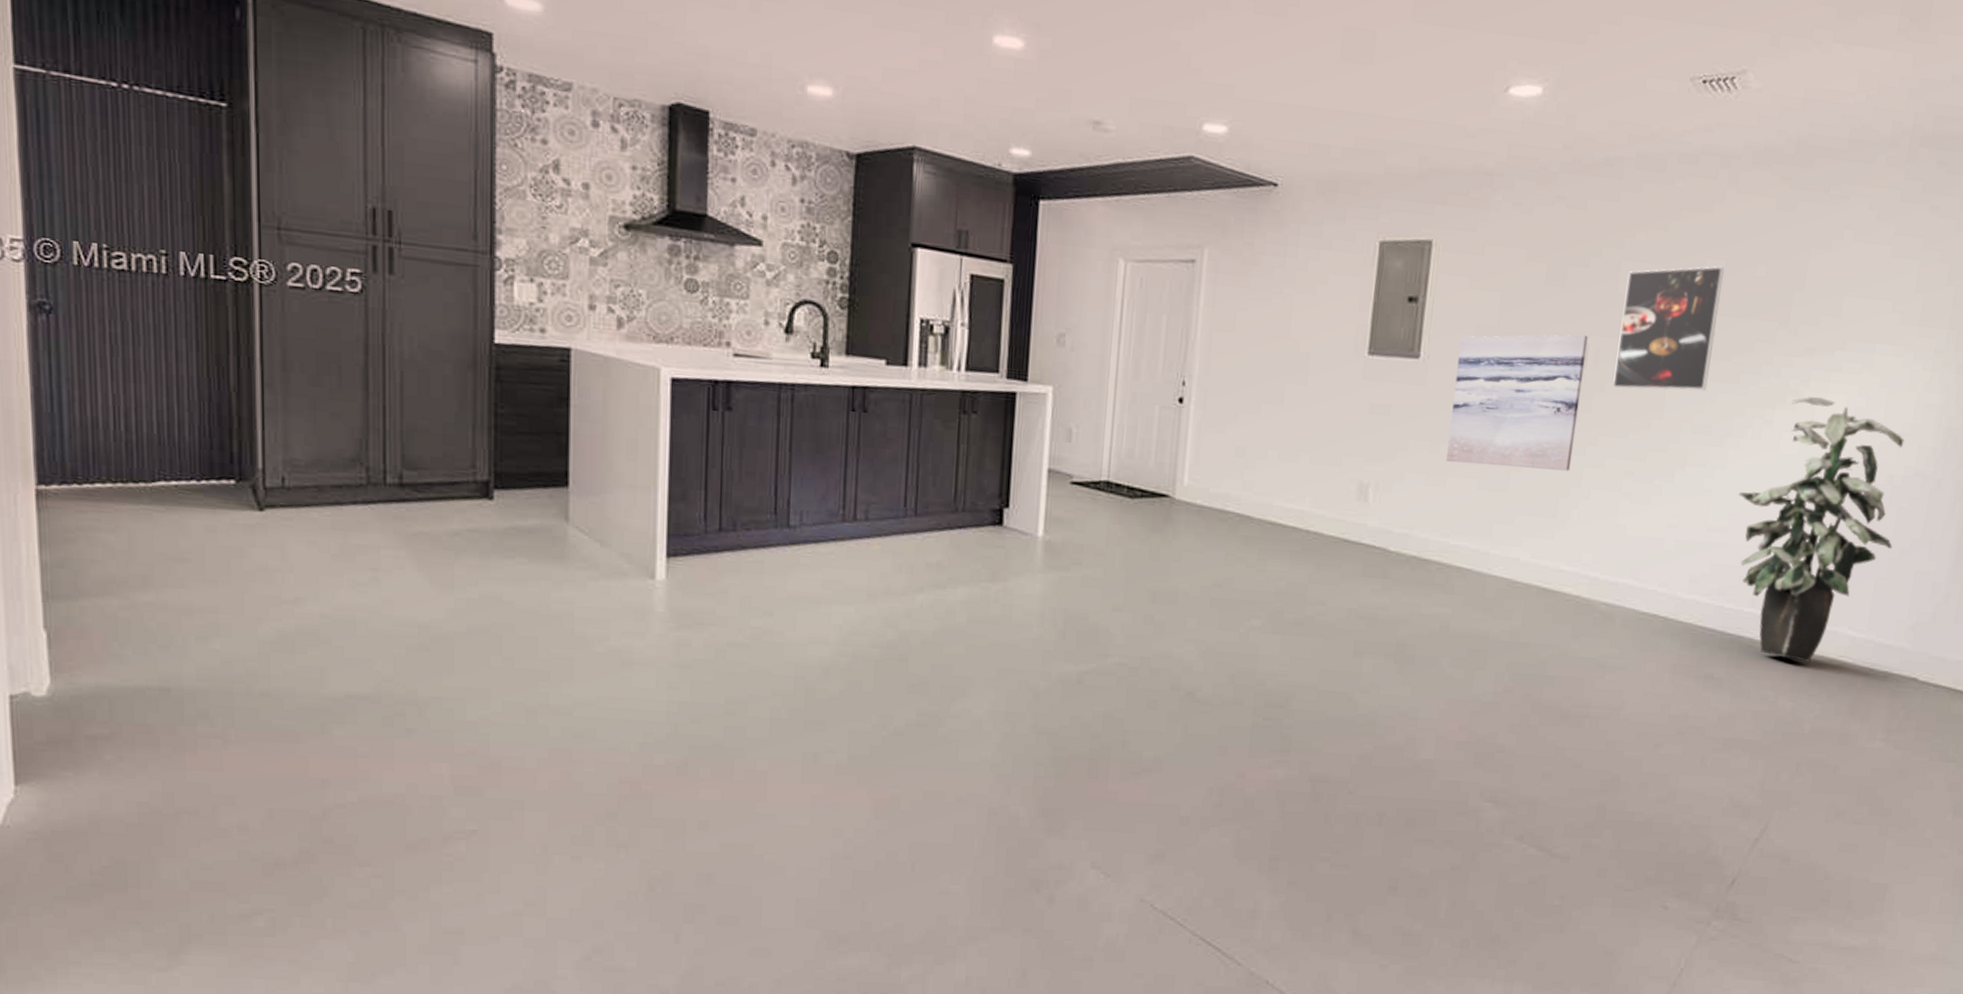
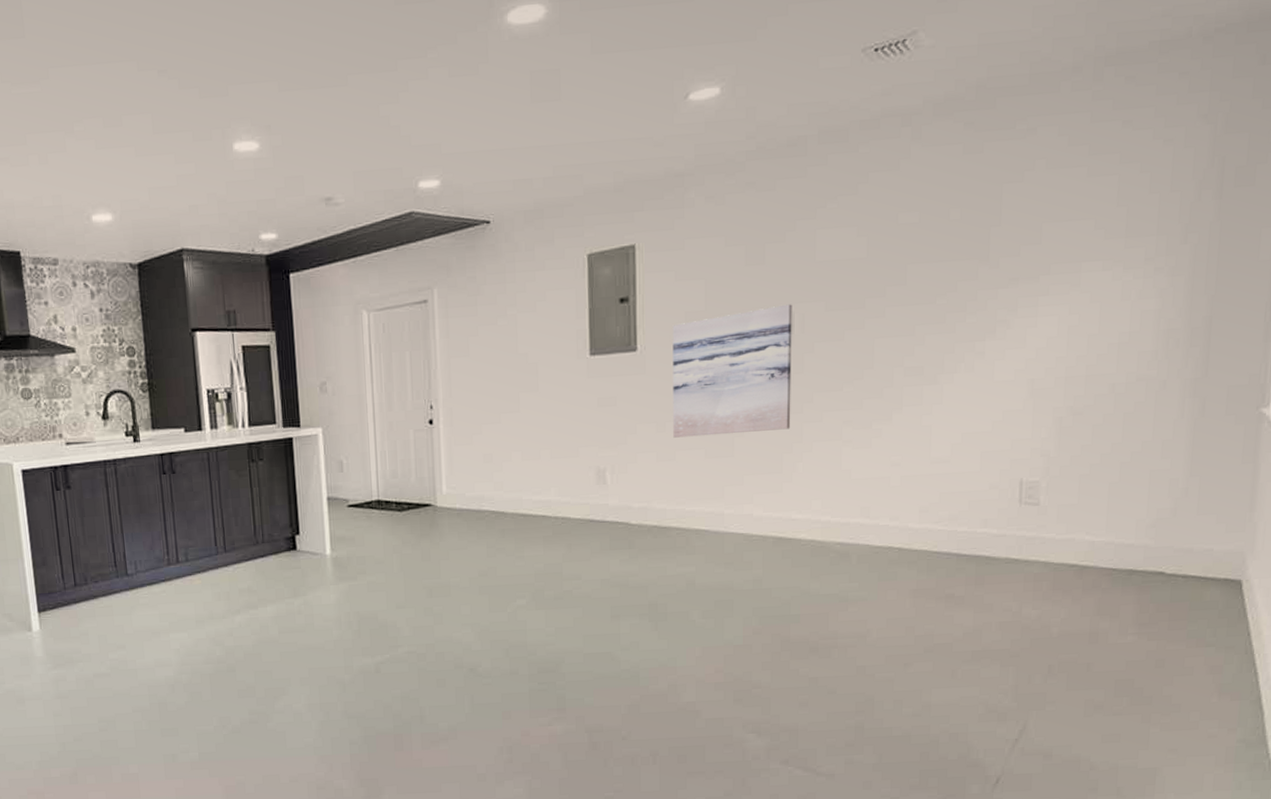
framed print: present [1612,266,1724,391] -> none [821,217,918,347]
indoor plant: present [1738,397,1904,662] -> none [958,322,1123,571]

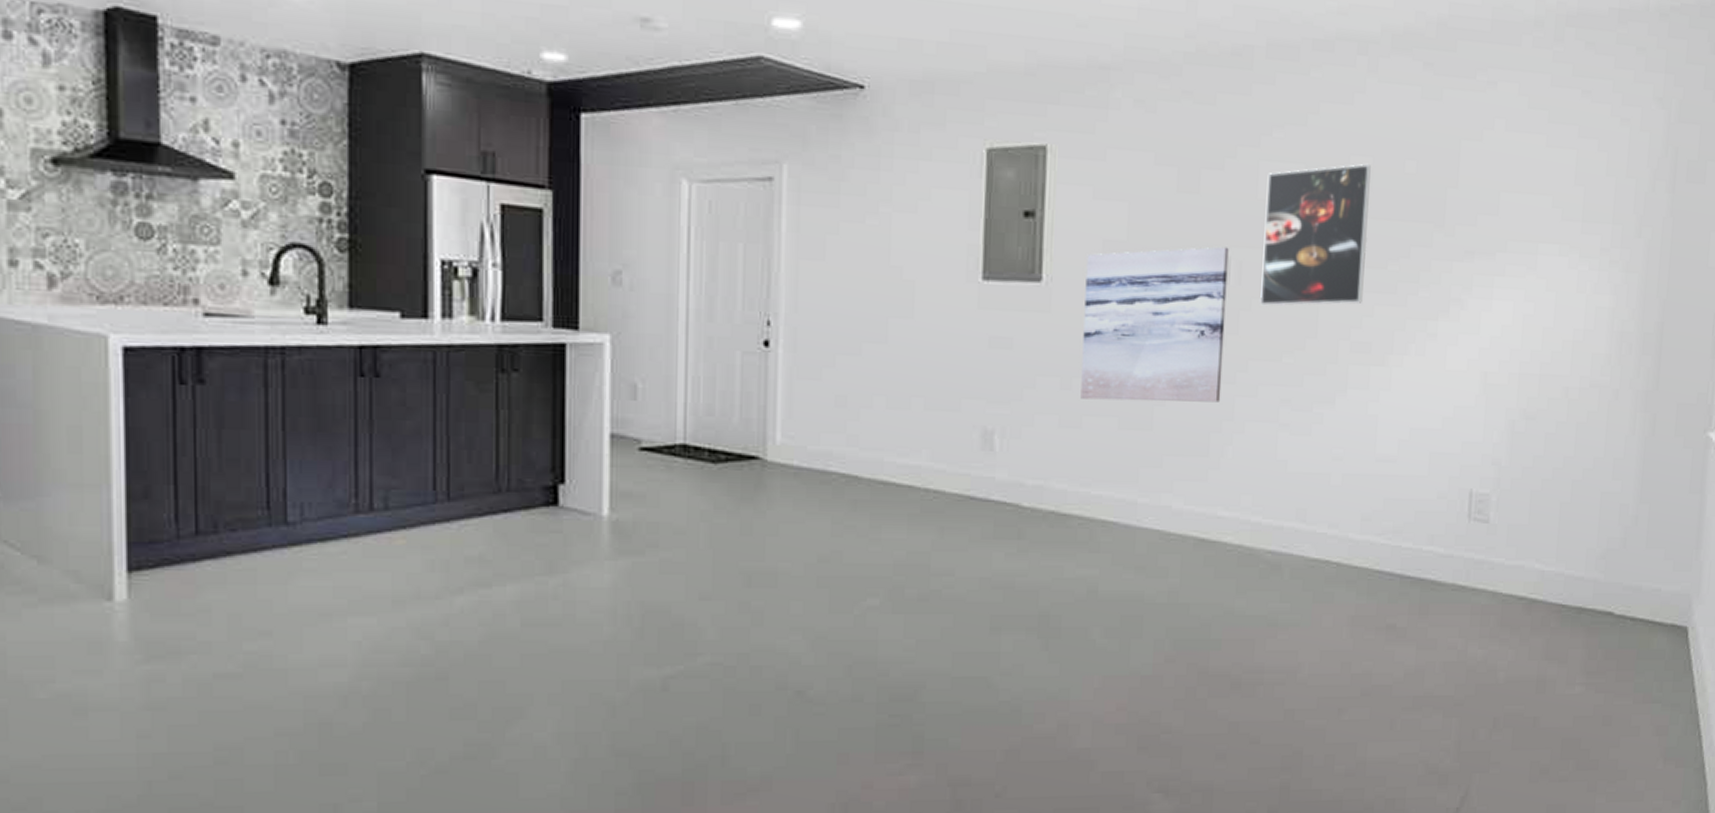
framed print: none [821,217,918,347] -> present [1259,163,1371,306]

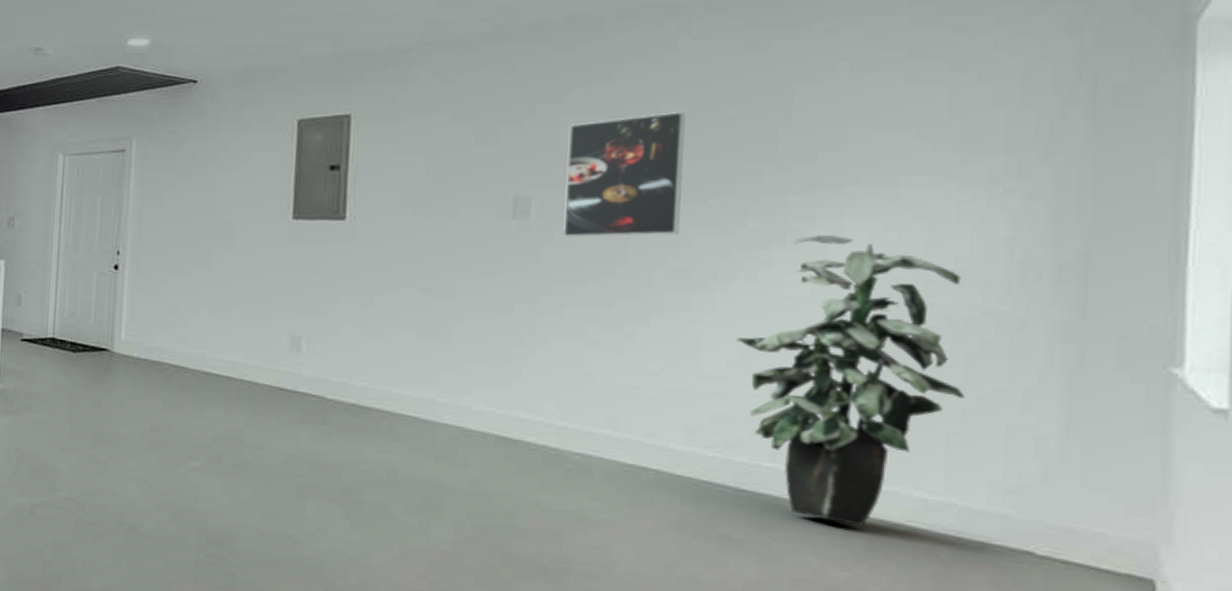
wall art: present [1080,246,1229,403] -> none [381,188,529,320]
indoor plant: none [1406,305,1577,603] -> present [736,235,965,526]

